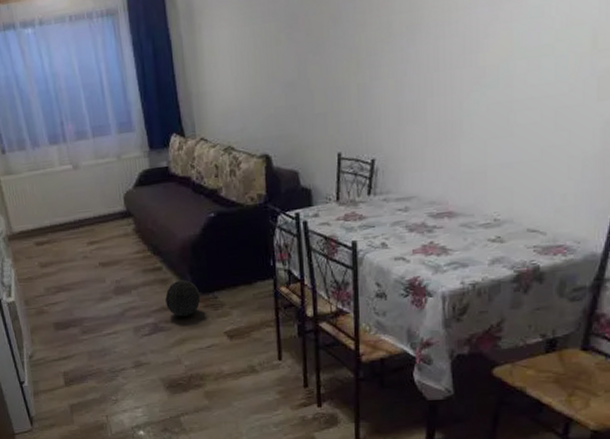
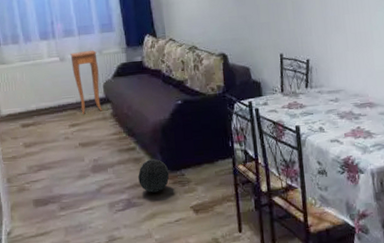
side table: none [84,154,124,230] -> present [70,49,102,114]

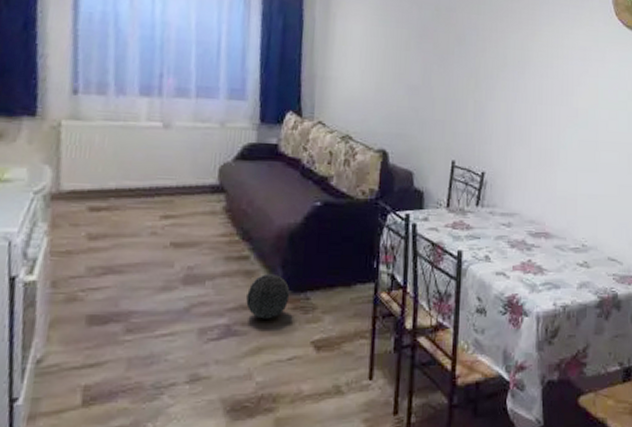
side table: present [70,49,102,114] -> none [179,119,218,204]

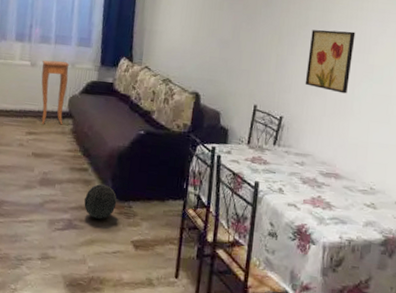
side table: none [179,119,218,204] -> present [41,60,70,125]
wall art: none [507,70,557,142] -> present [305,29,356,94]

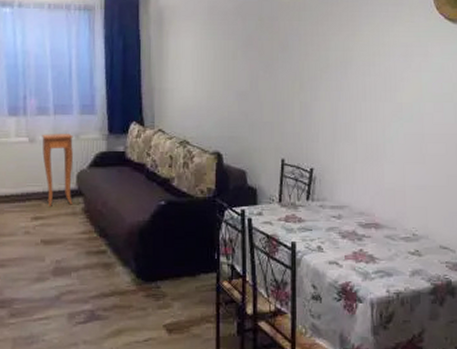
ball: present [84,184,117,219] -> none [106,266,143,305]
wall art: present [305,29,356,94] -> none [332,69,380,137]

